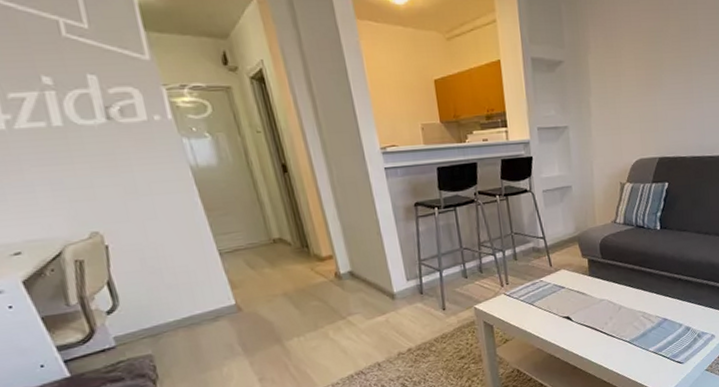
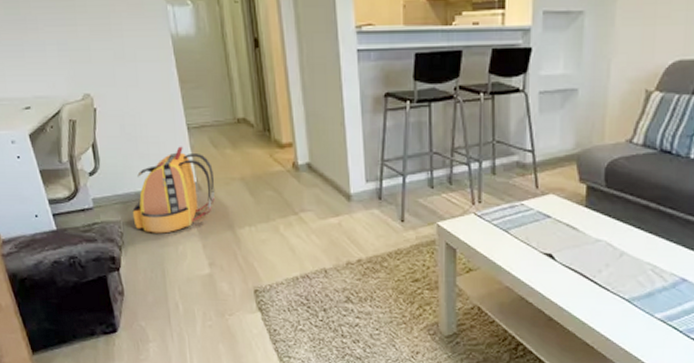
backpack: none [164,272,258,361] -> present [132,146,215,234]

